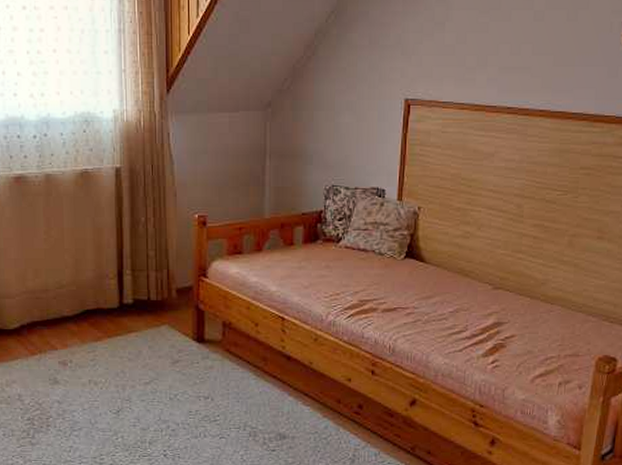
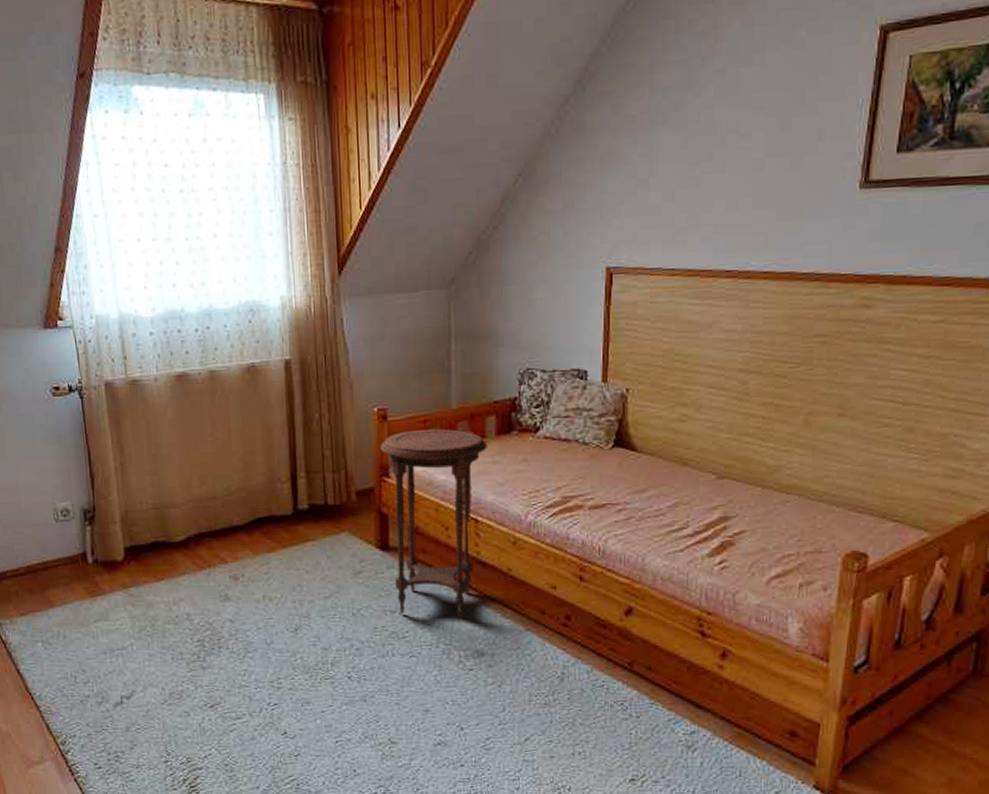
side table: none [199,236,295,404] -> present [380,429,487,617]

